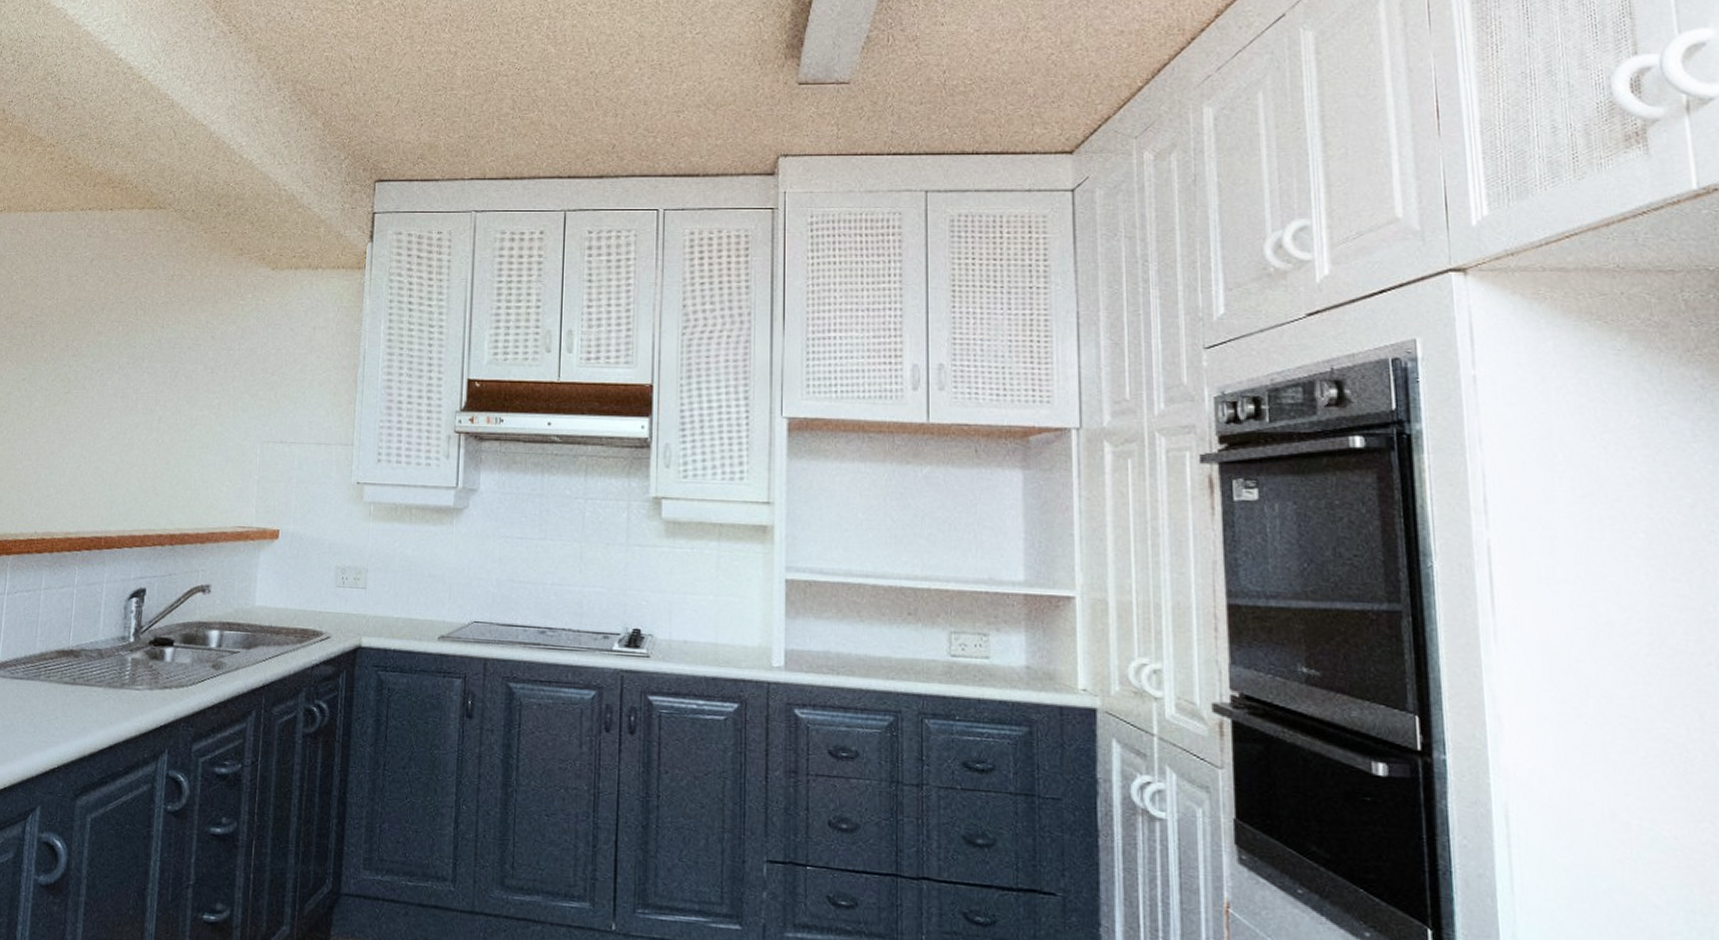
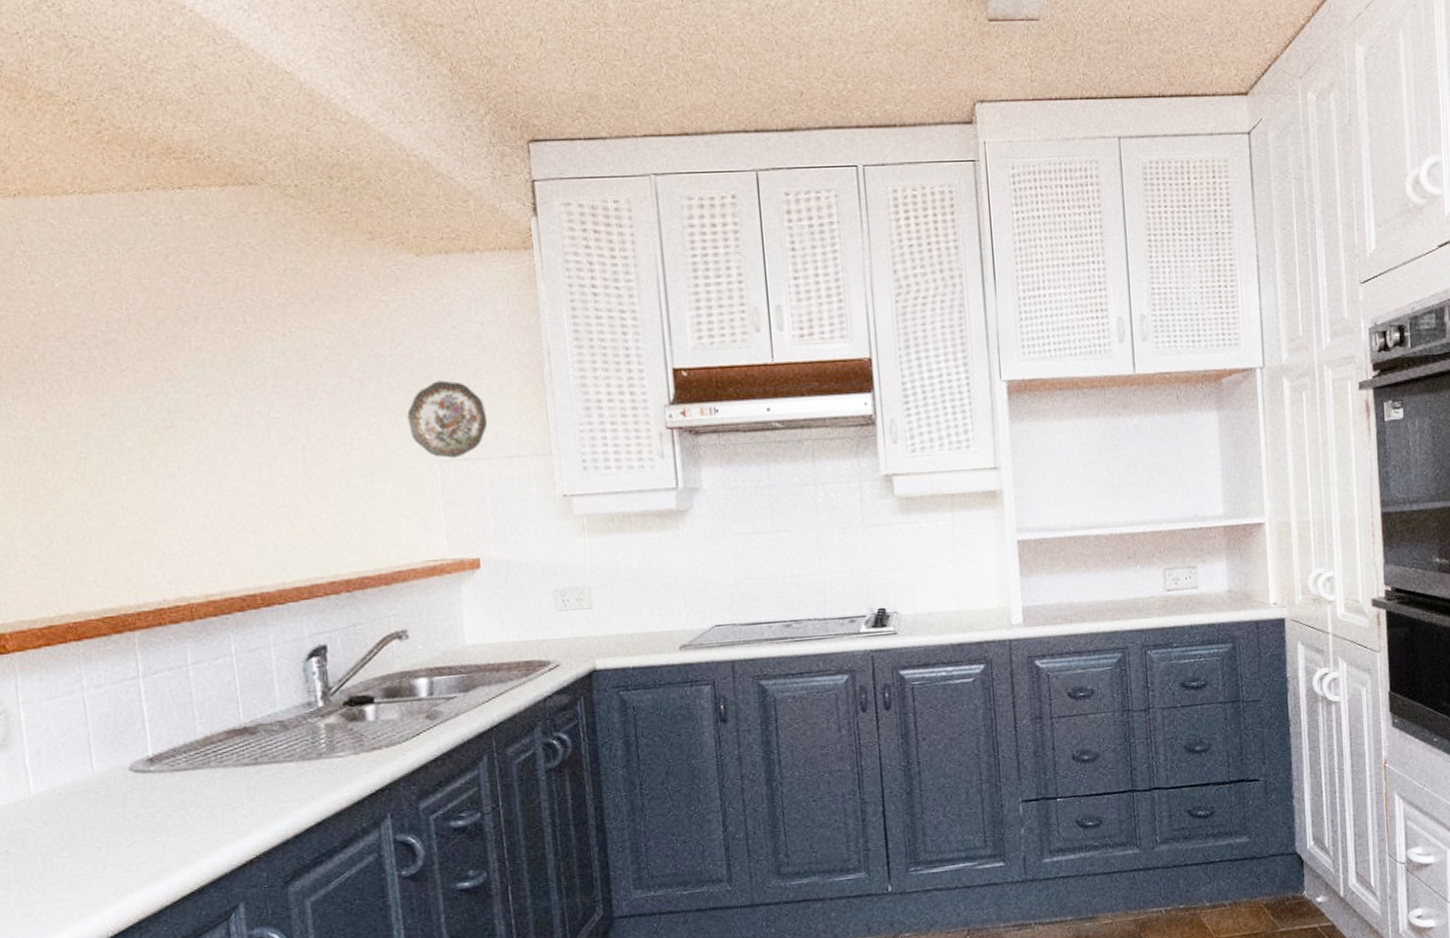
decorative plate: none [242,373,306,440] -> present [407,380,488,458]

